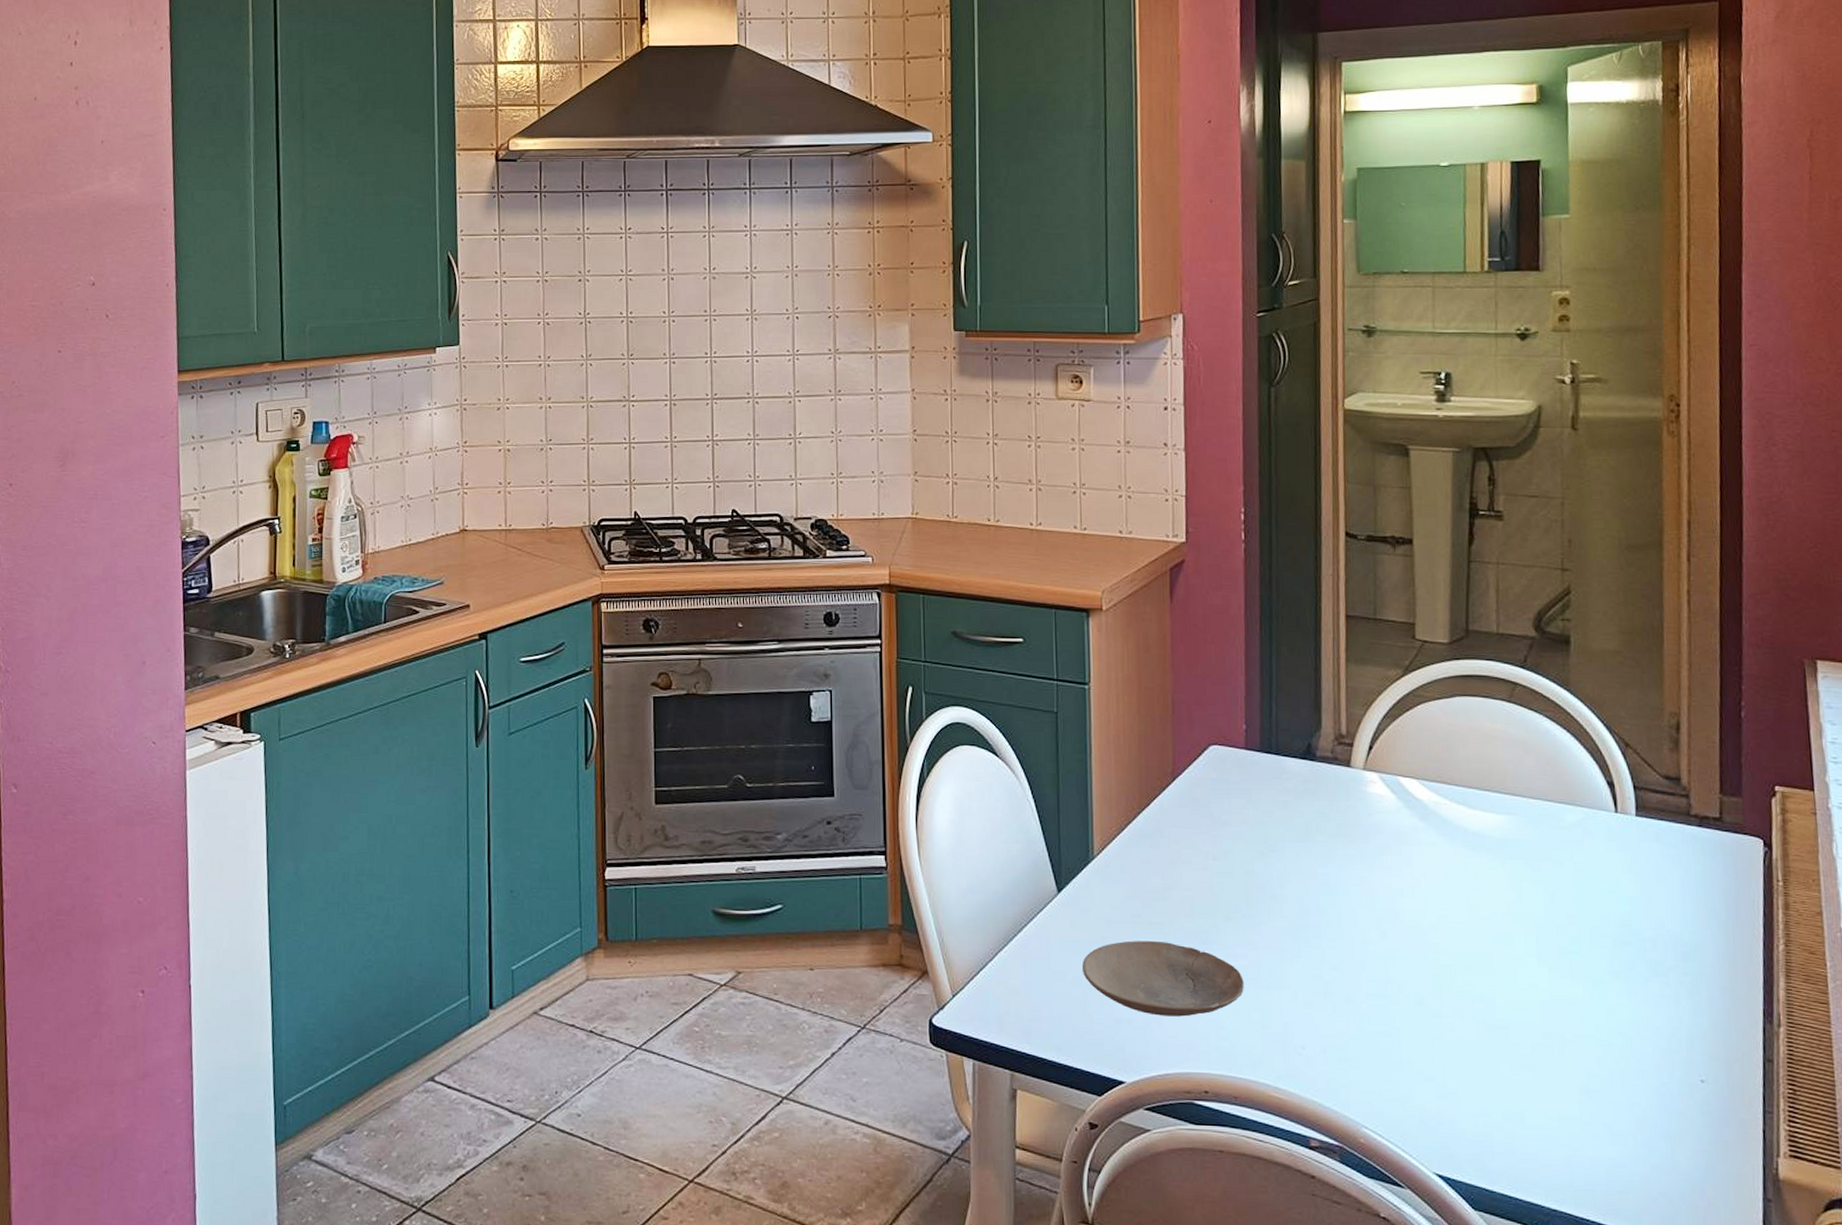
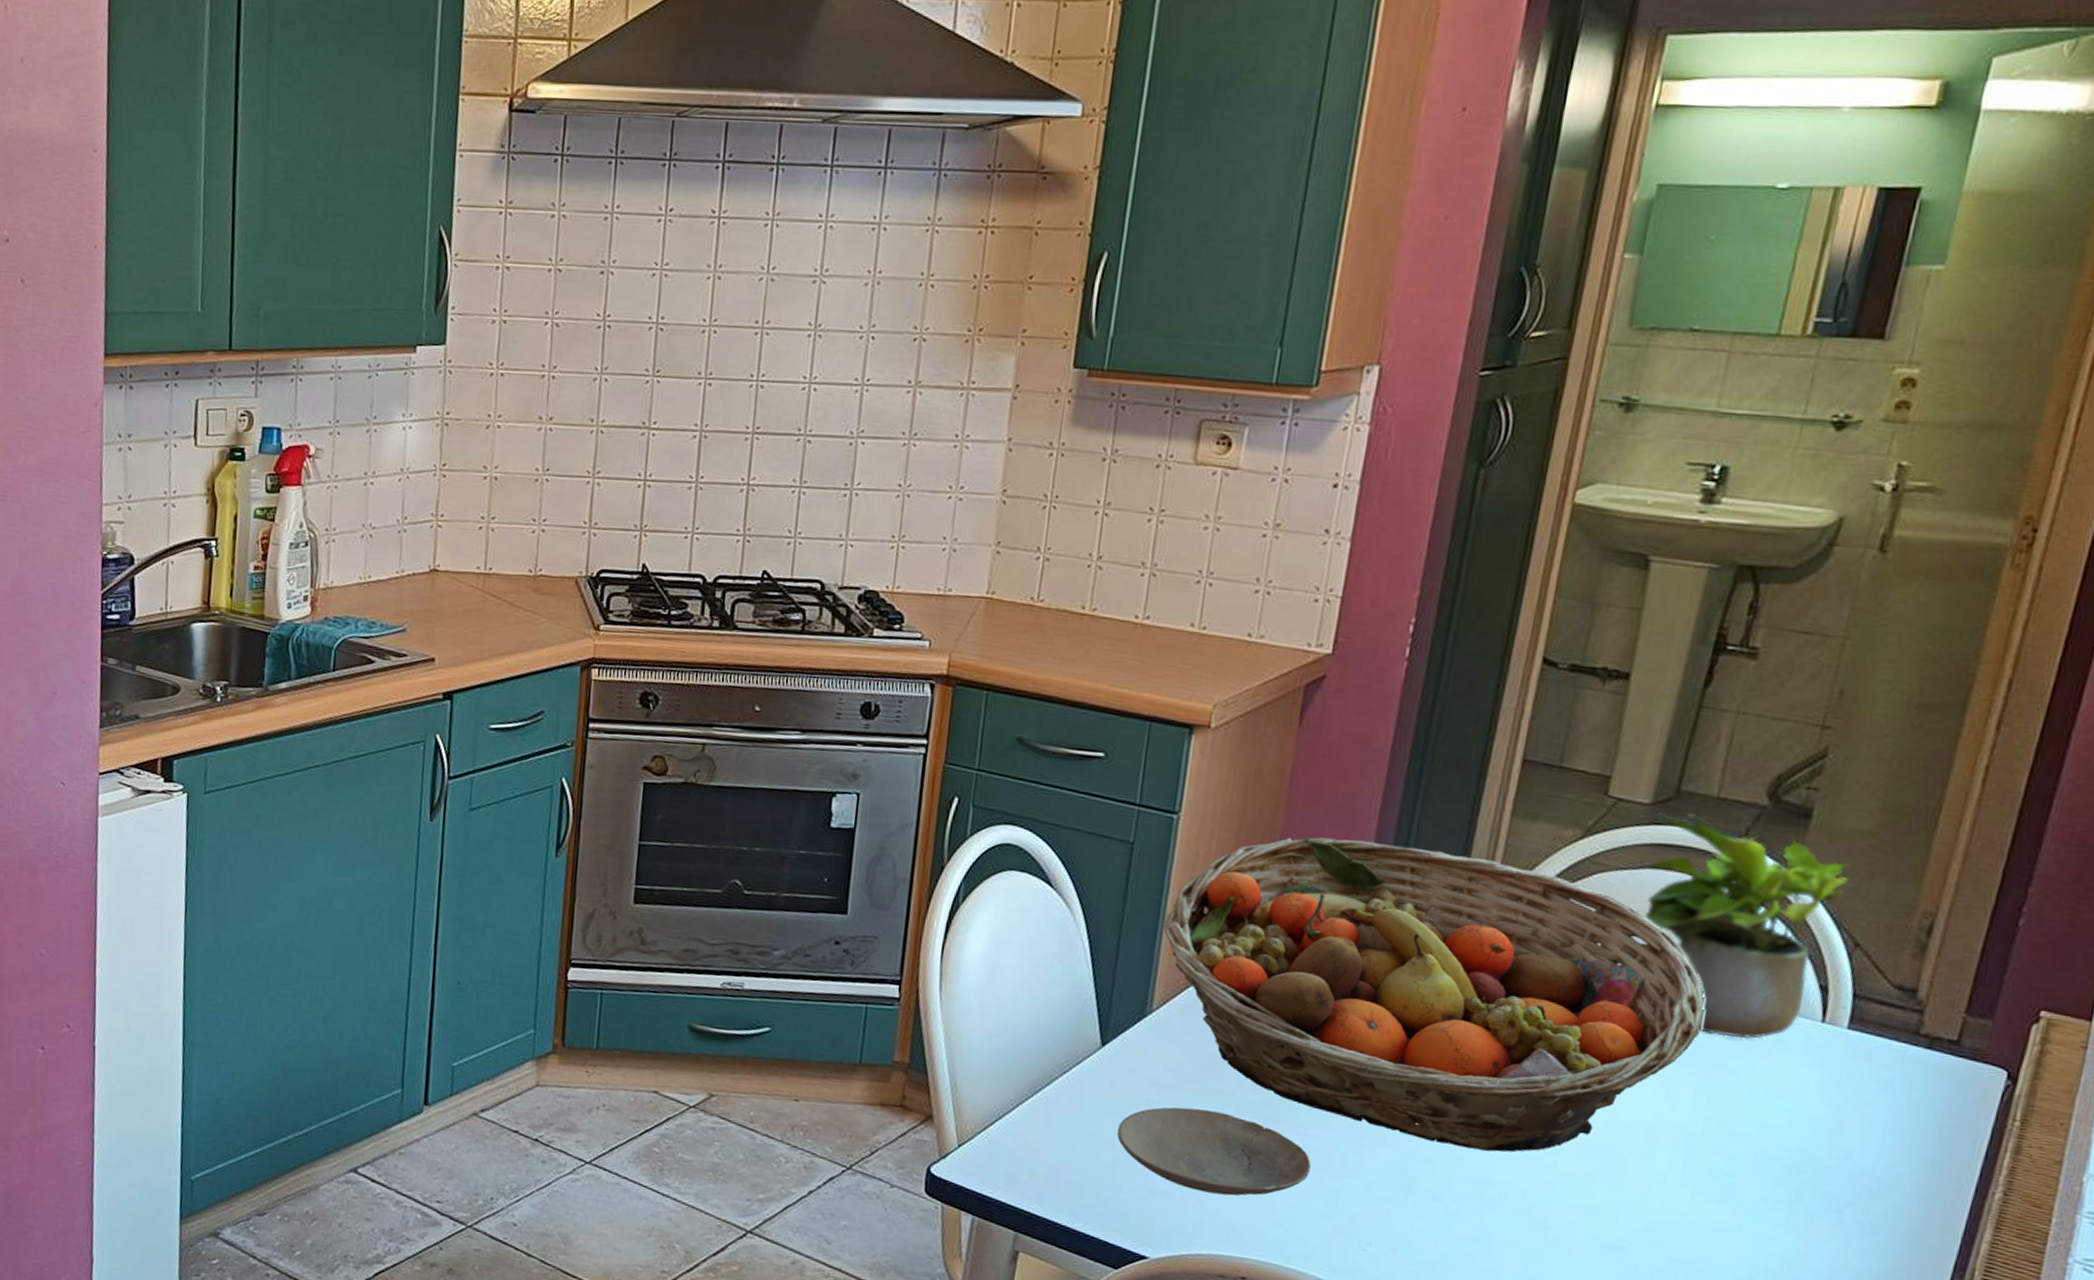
fruit basket: none [1092,693,1526,953] -> present [1164,837,1705,1153]
potted plant: none [1454,647,1609,833] -> present [1643,812,1850,1040]

